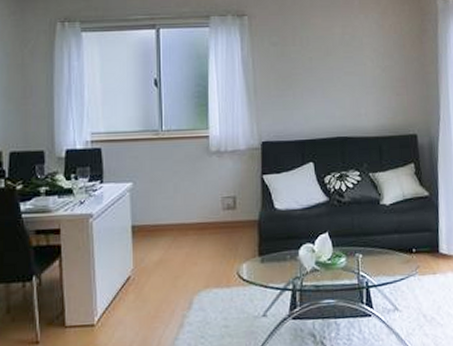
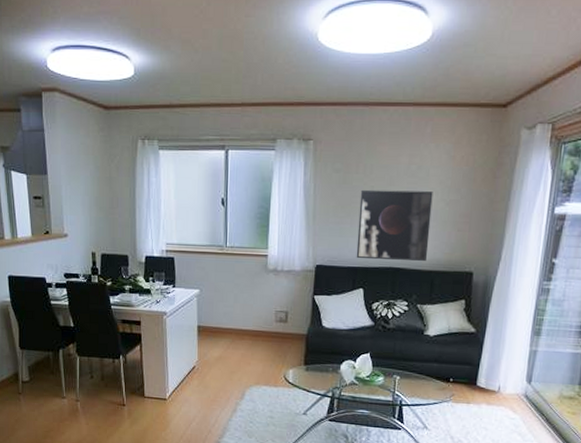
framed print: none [299,59,372,131] -> present [356,189,433,261]

